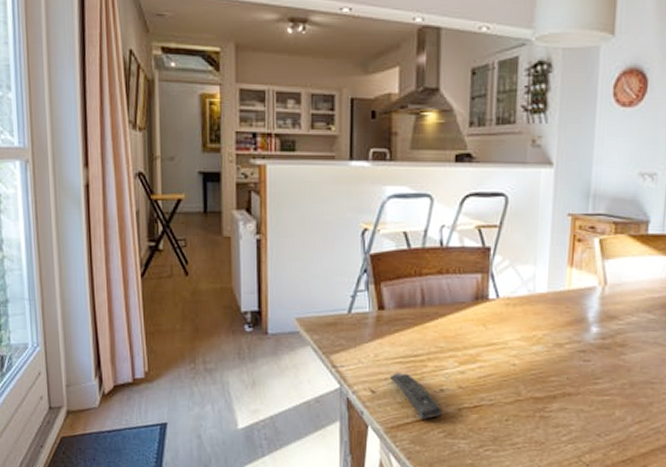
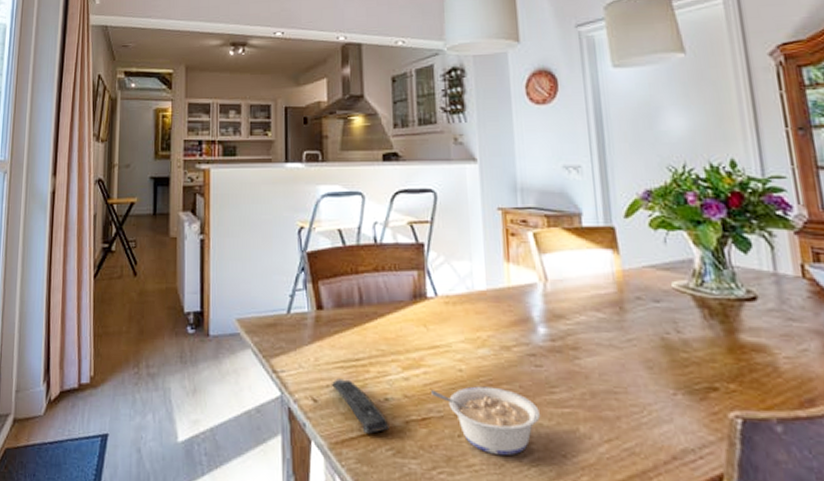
legume: none [485,378,583,436] -> present [431,386,541,456]

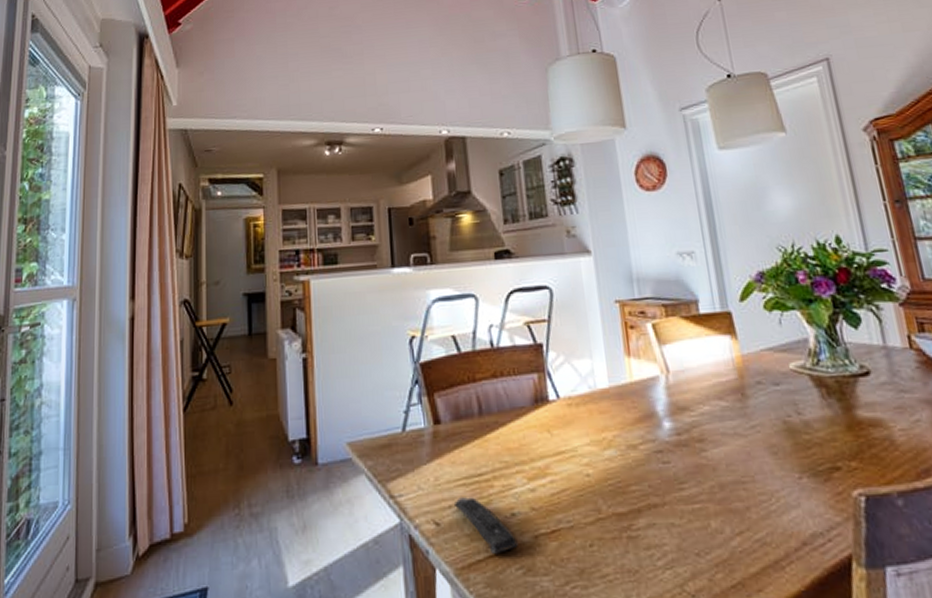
legume: present [431,386,541,456] -> none [559,489,672,562]

